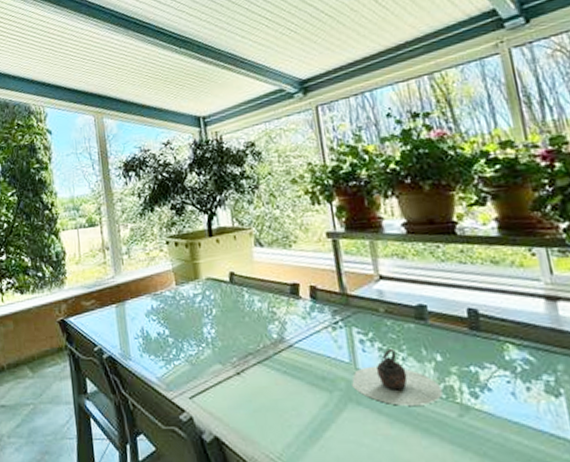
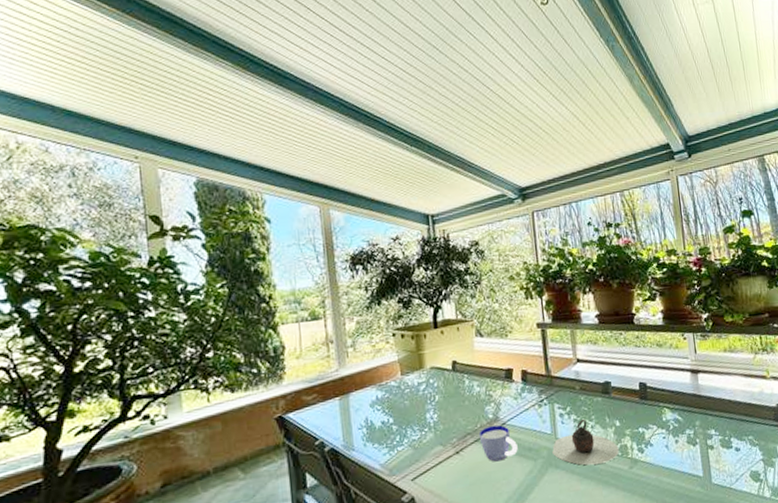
cup: none [261,346,309,389] -> present [478,425,518,462]

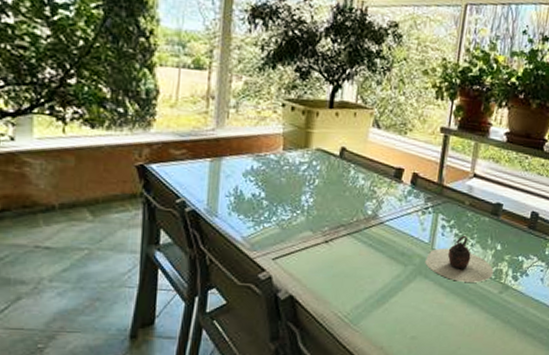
cup: present [478,425,518,462] -> none [352,222,391,259]

